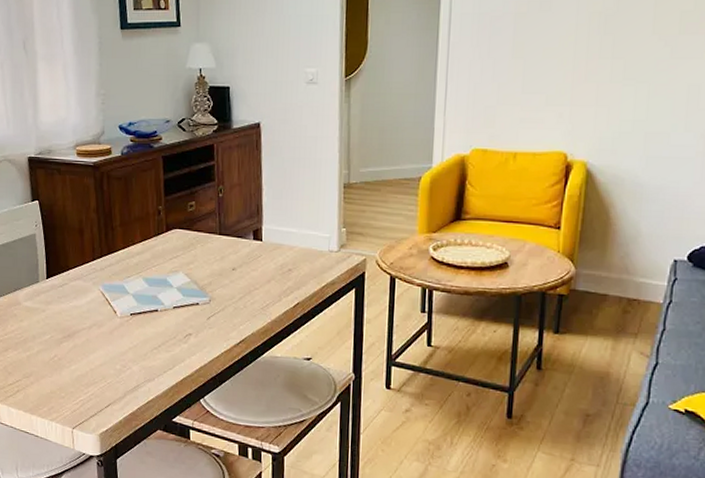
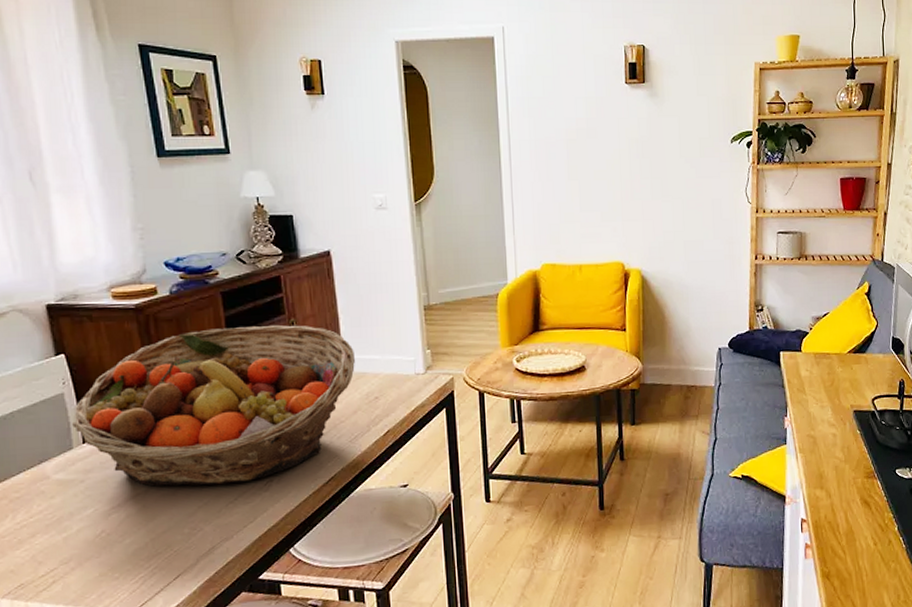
fruit basket: none [40,189,274,332] -> present [72,324,355,486]

